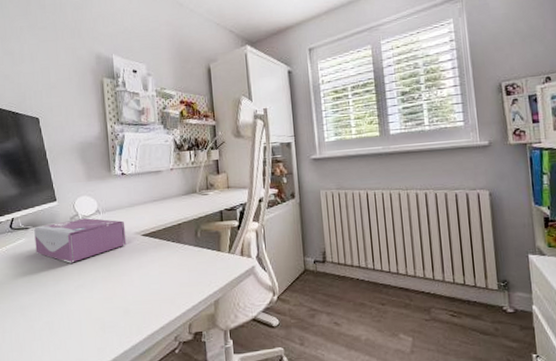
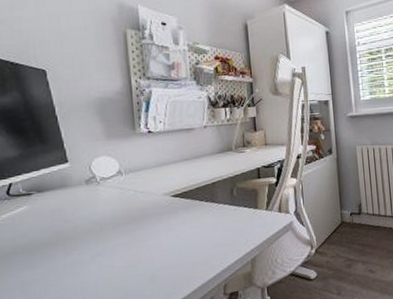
tissue box: present [34,218,127,263] -> none [39,180,154,231]

